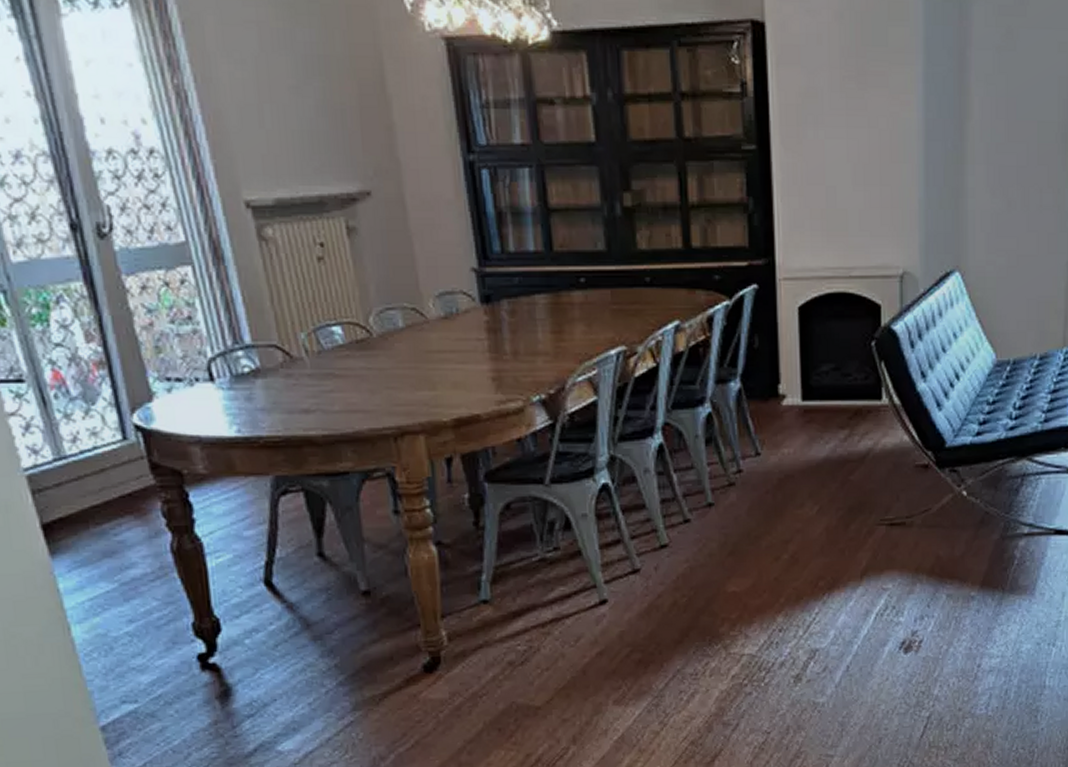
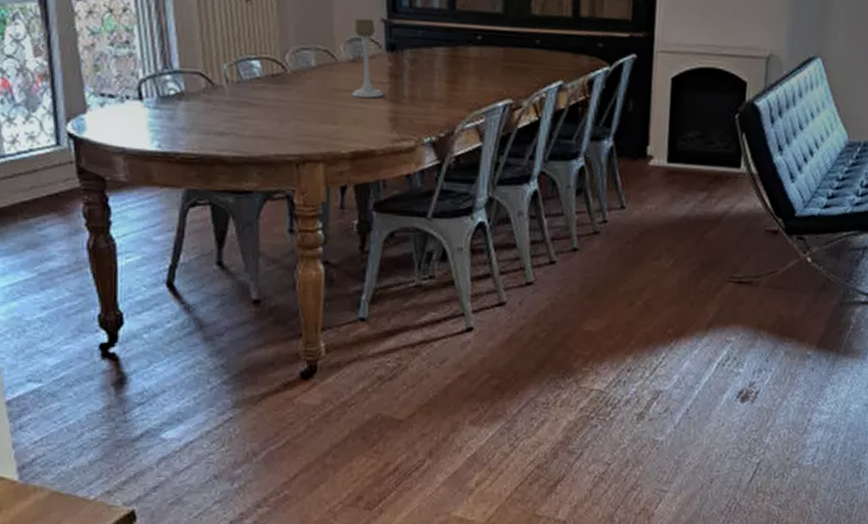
candle holder: none [442,270,482,357] -> present [351,18,383,98]

